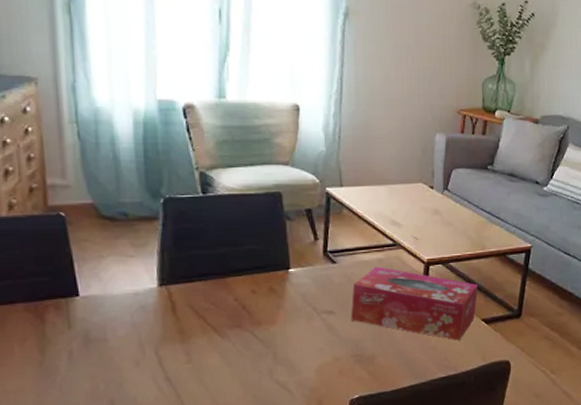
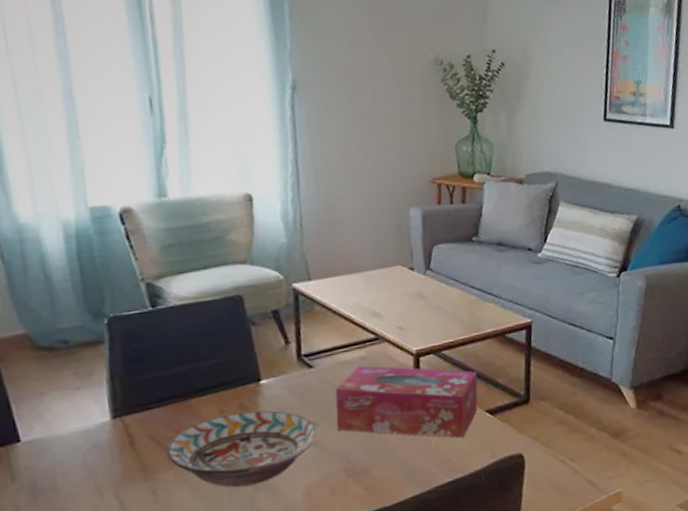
decorative bowl: none [203,294,333,359] -> present [166,410,318,488]

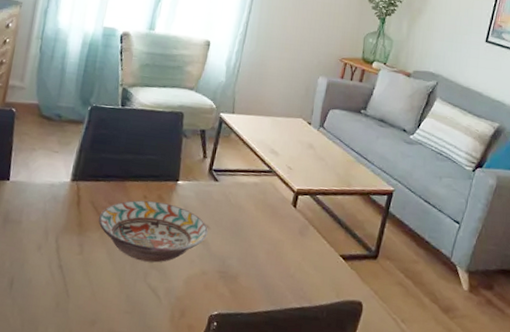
tissue box: present [335,365,478,438] -> none [222,189,341,273]

